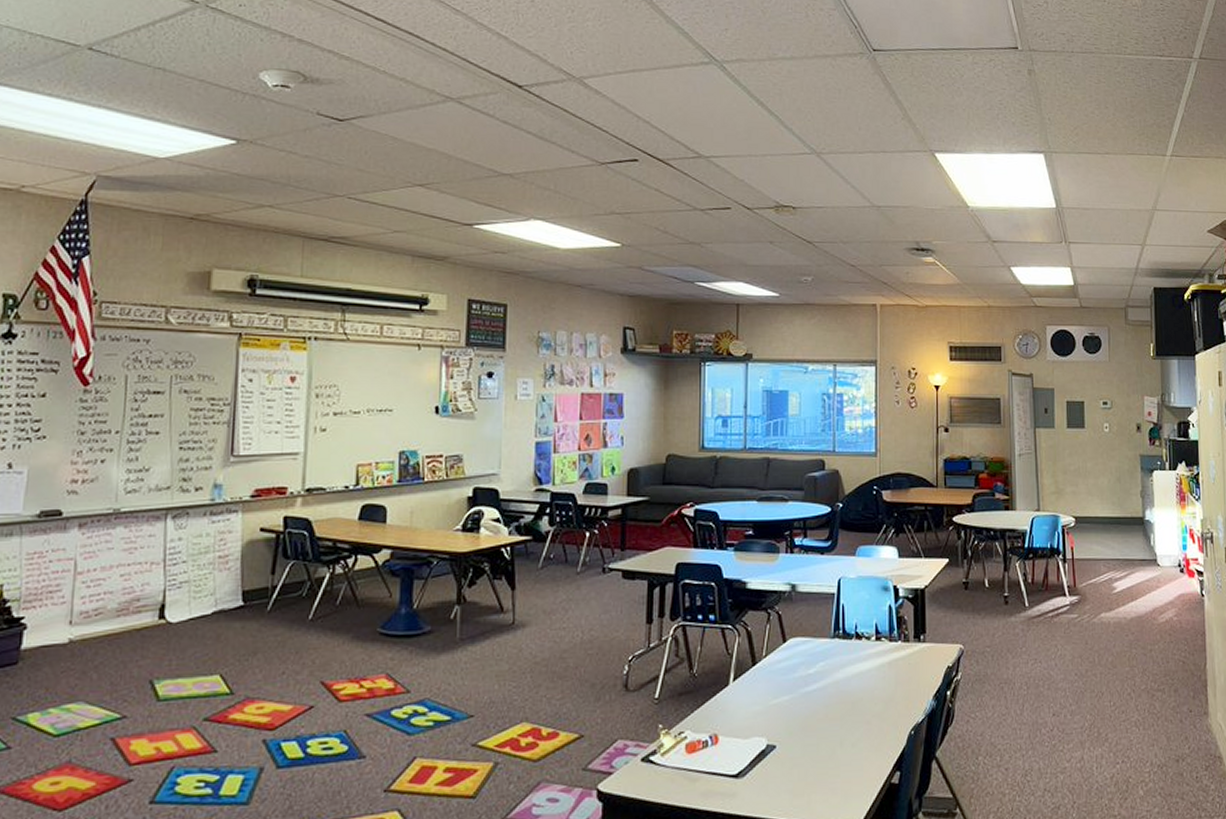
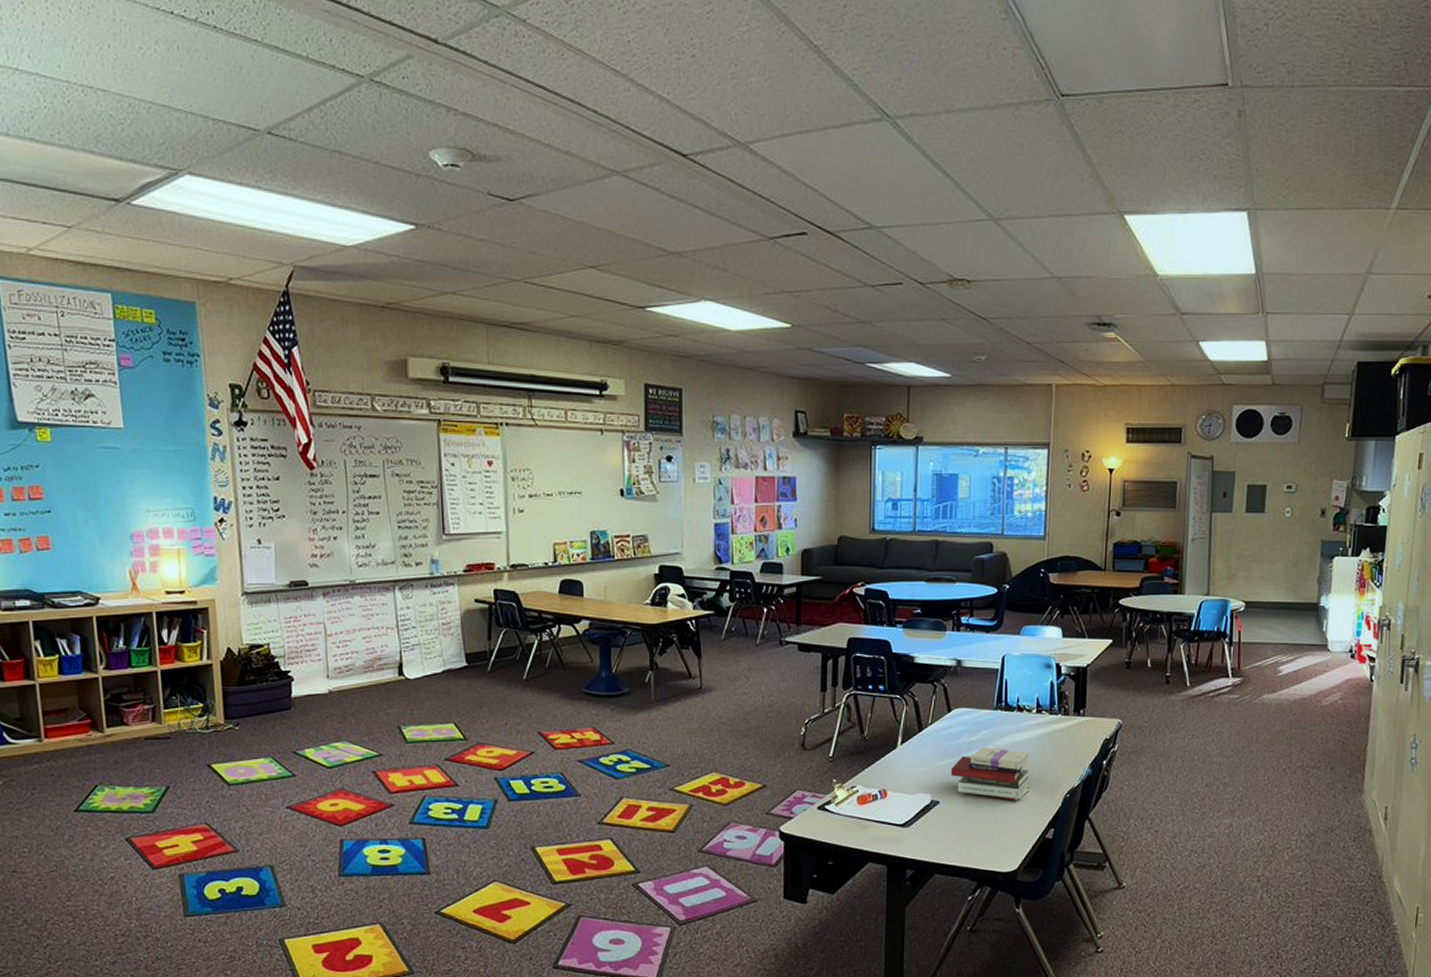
books: none [787,680,872,742] -> present [950,747,1029,802]

